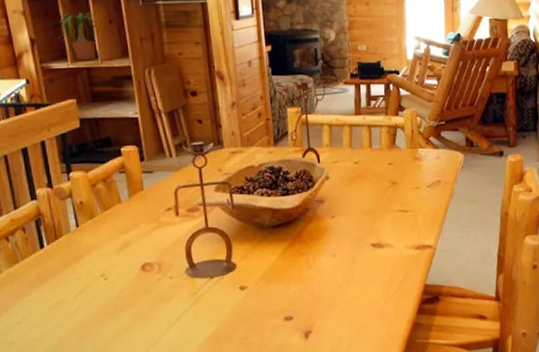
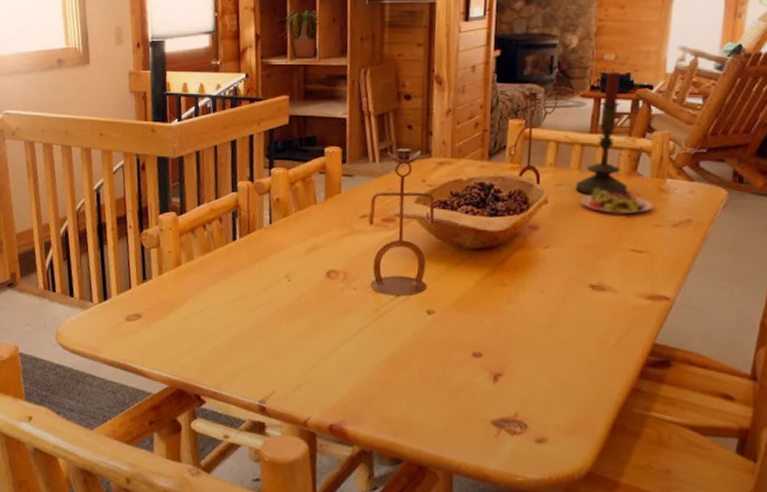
candle: none [350,58,391,169] -> present [576,68,628,196]
salad plate: none [354,161,411,182] -> present [580,187,653,214]

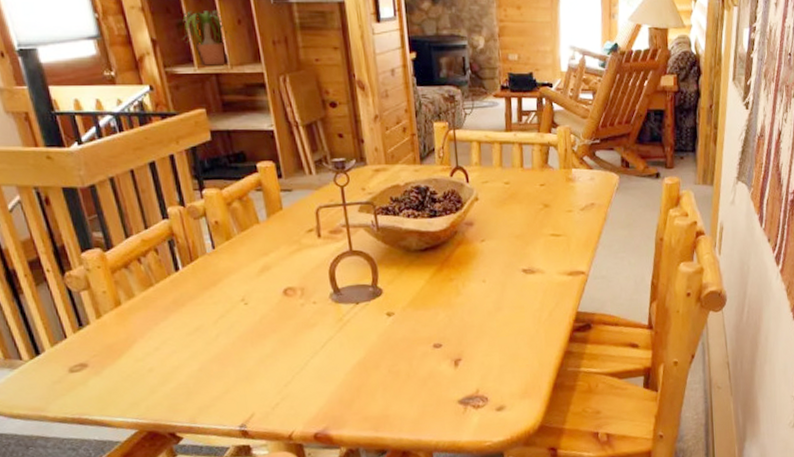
candle: present [576,68,628,196] -> none [500,68,543,190]
salad plate: present [580,187,653,214] -> none [505,181,564,204]

